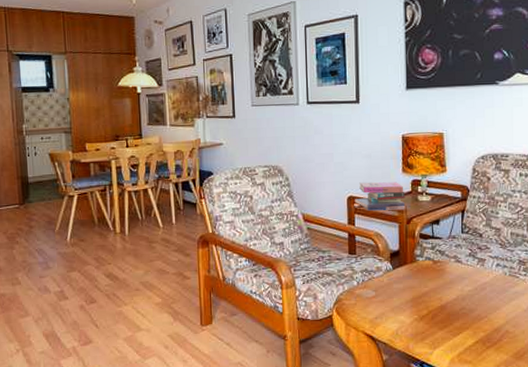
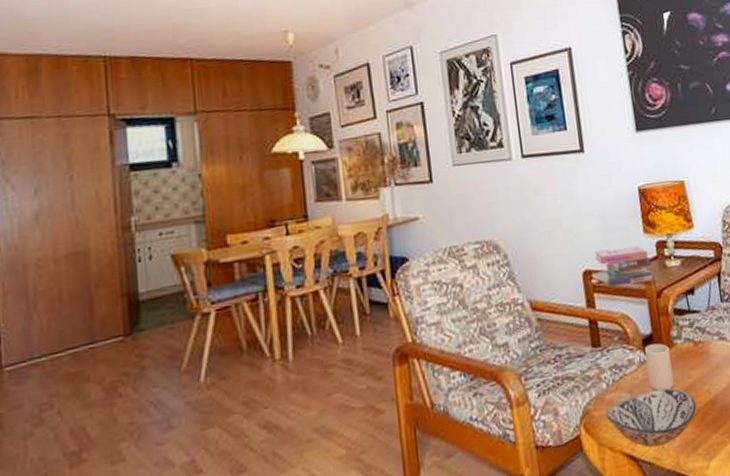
decorative bowl: none [354,291,429,333] -> present [606,387,697,448]
cup: none [391,258,412,293] -> present [644,343,674,391]

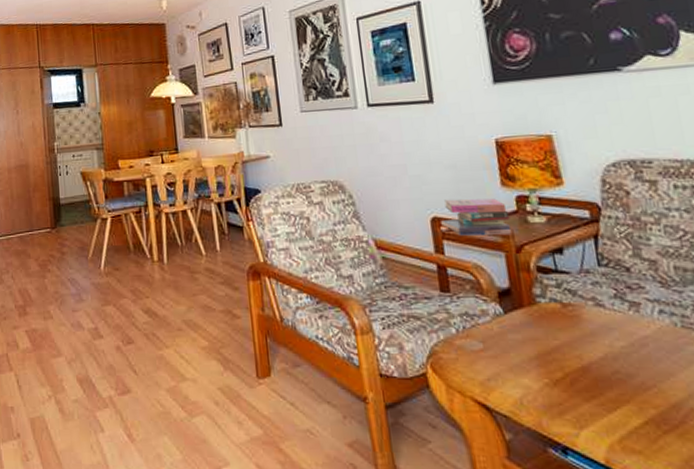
decorative bowl: present [606,387,697,448] -> none [455,344,565,402]
cup: present [644,343,674,391] -> none [500,299,536,347]

